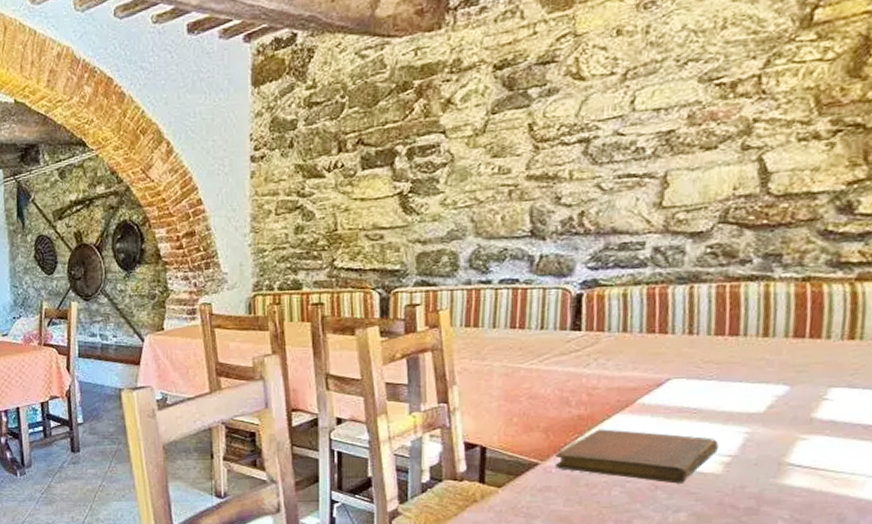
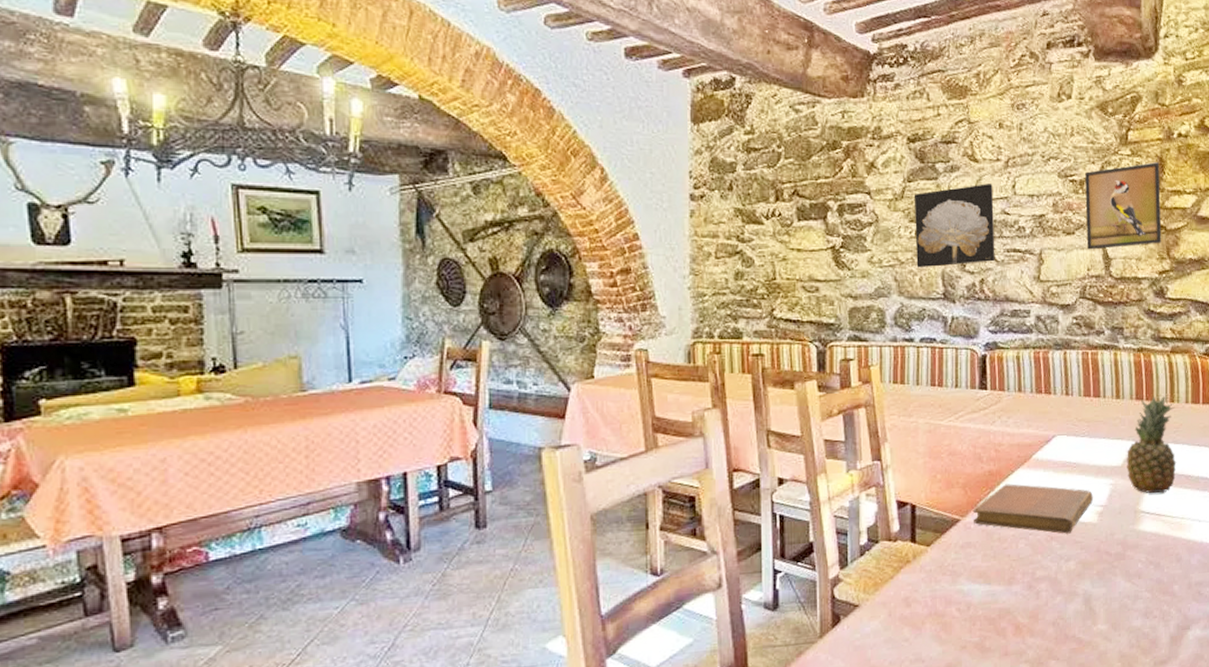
wall art: none [498,103,604,206] -> present [913,183,995,268]
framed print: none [734,43,864,165] -> present [1085,162,1162,250]
fruit: none [771,332,856,445] -> present [1127,395,1177,494]

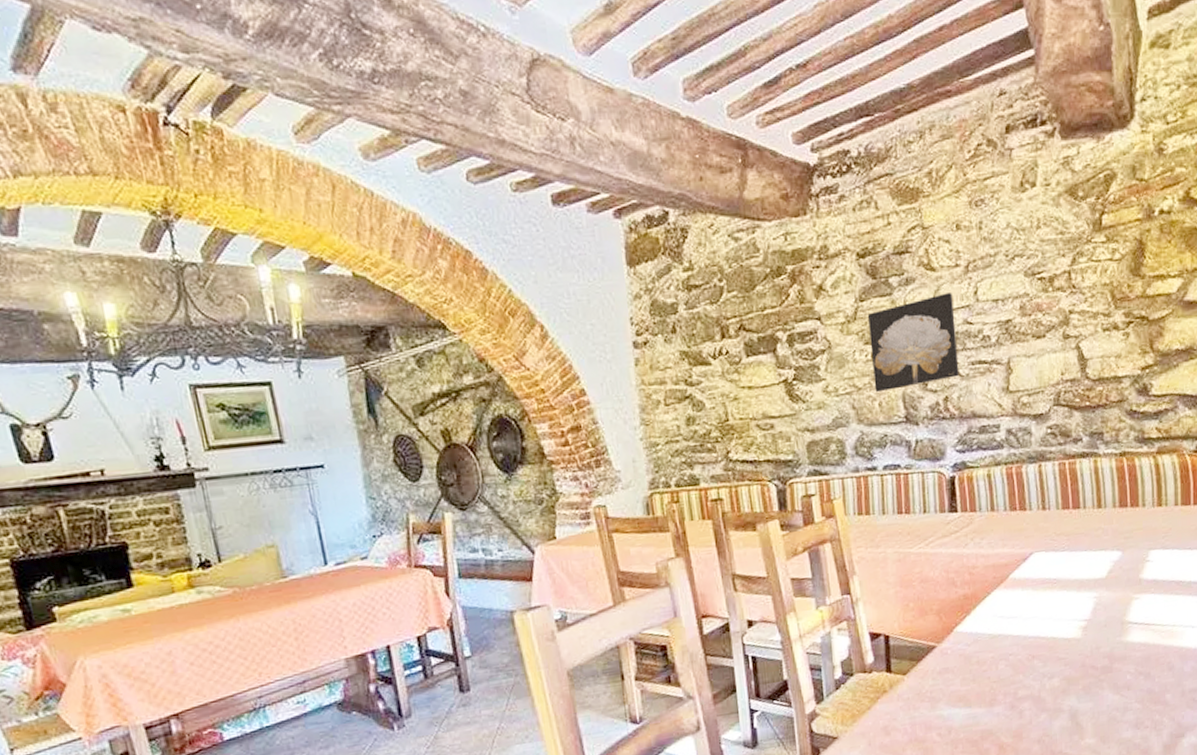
notebook: present [974,483,1093,534] -> none [950,605,1076,652]
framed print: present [1085,162,1162,250] -> none [1055,246,1144,352]
fruit: present [1127,395,1177,494] -> none [1111,500,1166,604]

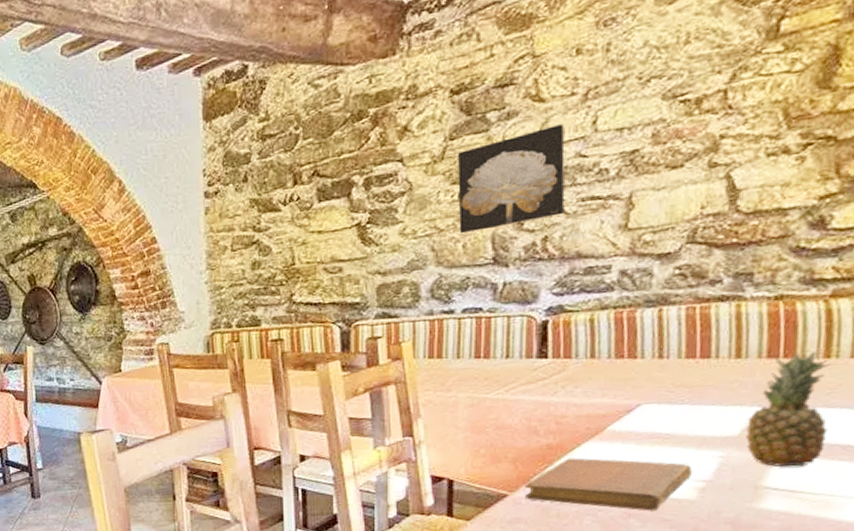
notebook: none [950,605,1076,652] -> present [525,457,692,511]
fruit: none [1111,500,1166,604] -> present [746,351,832,468]

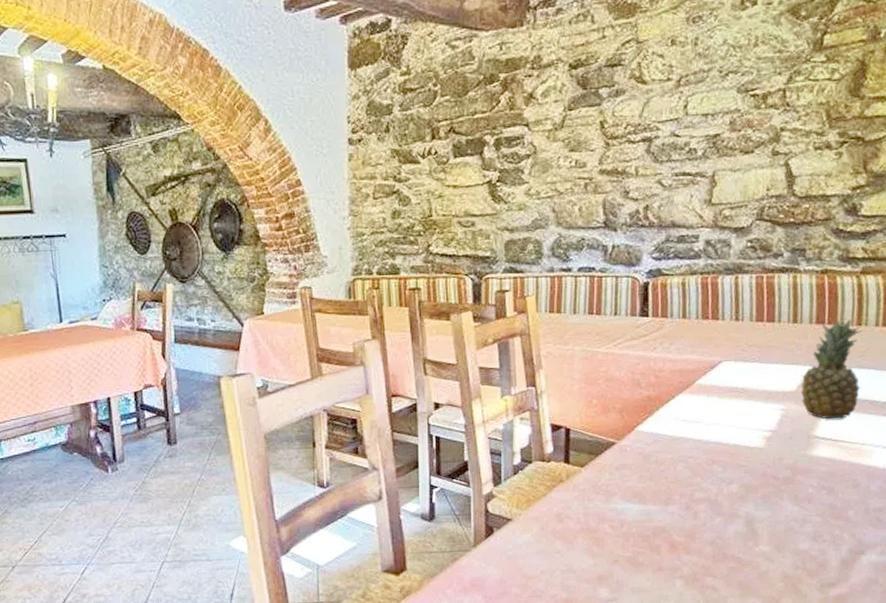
wall art: present [457,124,565,234] -> none [574,106,663,198]
notebook: present [525,457,692,511] -> none [630,408,761,458]

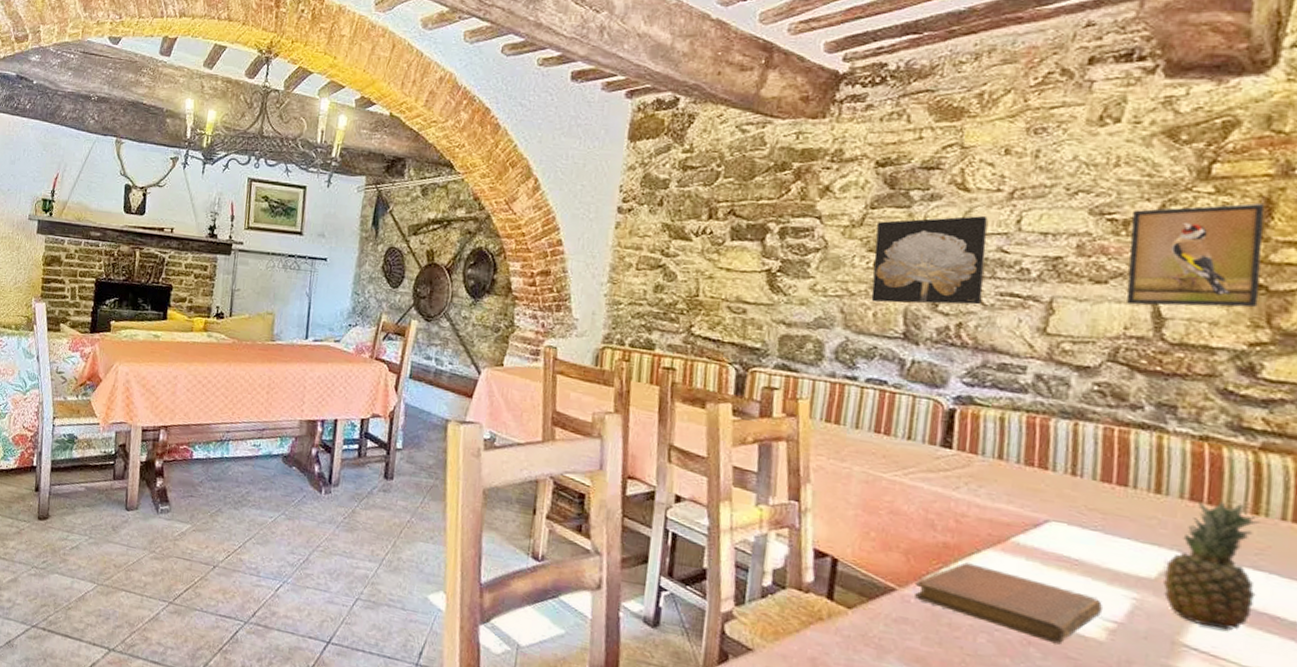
wall art: none [574,106,663,198] -> present [871,216,988,305]
notebook: none [630,408,761,458] -> present [915,562,1102,645]
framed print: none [767,67,861,169] -> present [1126,203,1265,308]

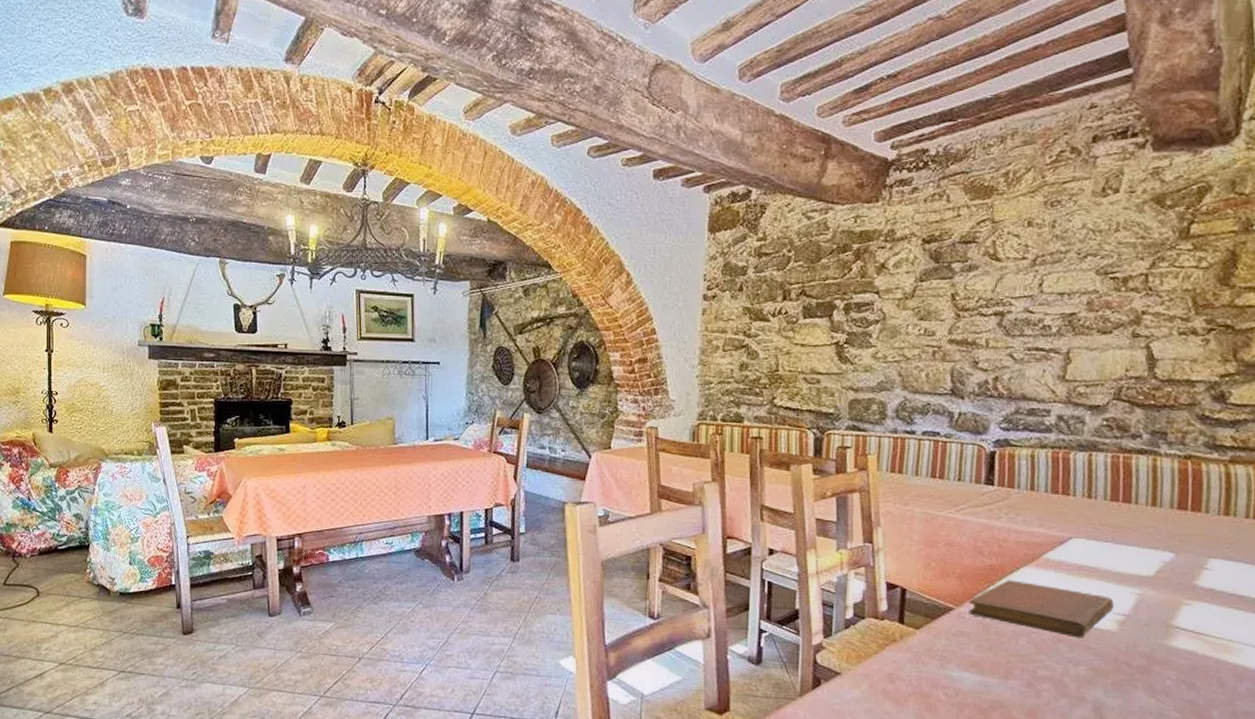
wall art: present [871,216,988,305] -> none [923,282,1016,365]
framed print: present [1126,203,1265,308] -> none [1126,257,1231,350]
fruit: present [1163,500,1260,630] -> none [1159,506,1230,611]

